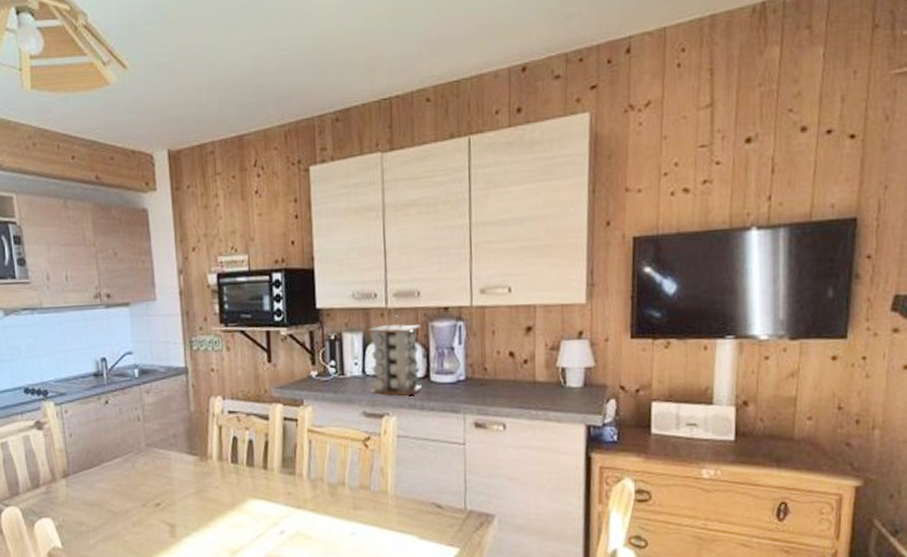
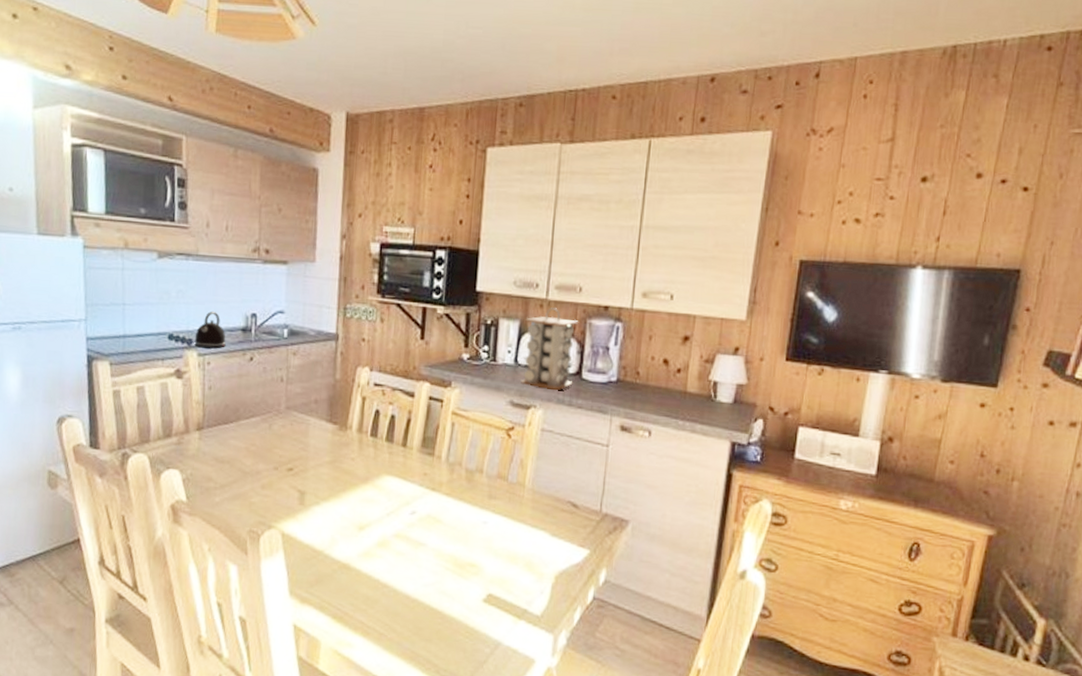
kettle: none [49,360,80,398] -> present [194,311,226,349]

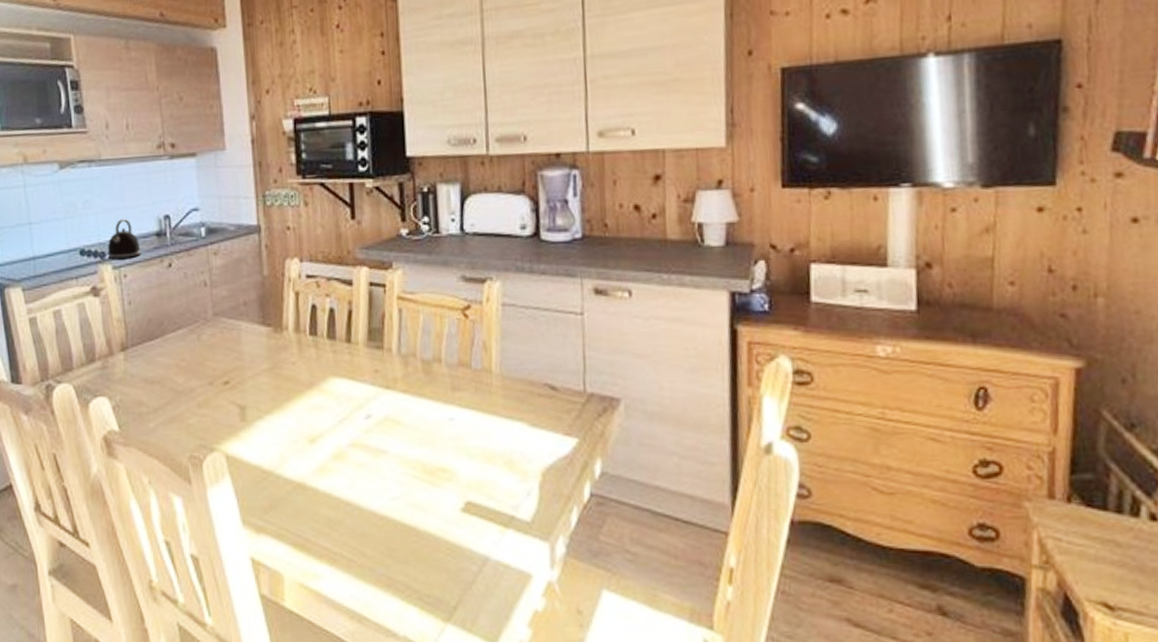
spice rack: present [521,307,579,391] -> none [466,163,532,259]

